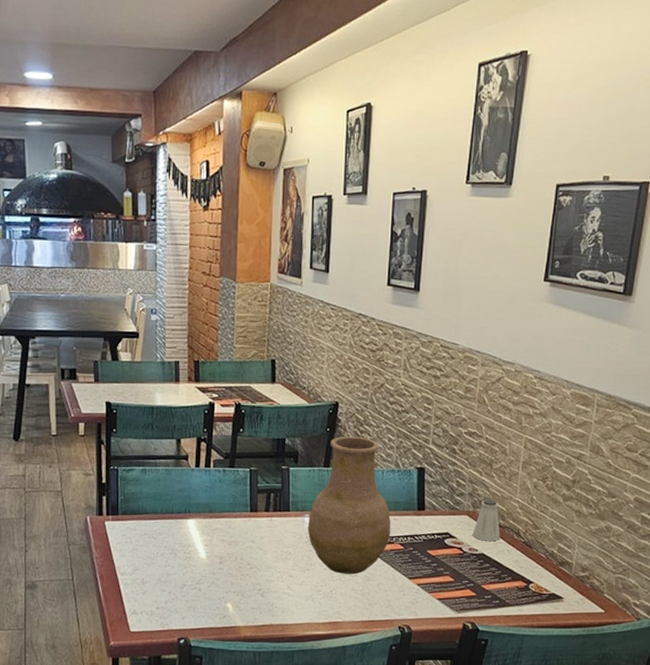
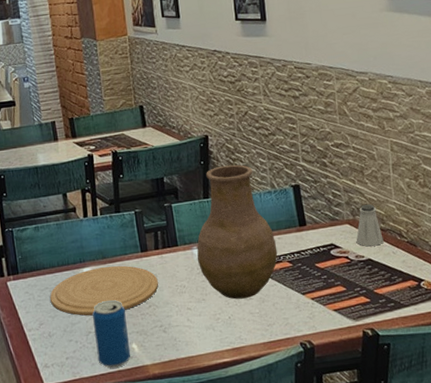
plate: none [149,521,263,569] -> present [50,265,158,316]
beverage can: none [189,555,225,624] -> present [92,299,131,368]

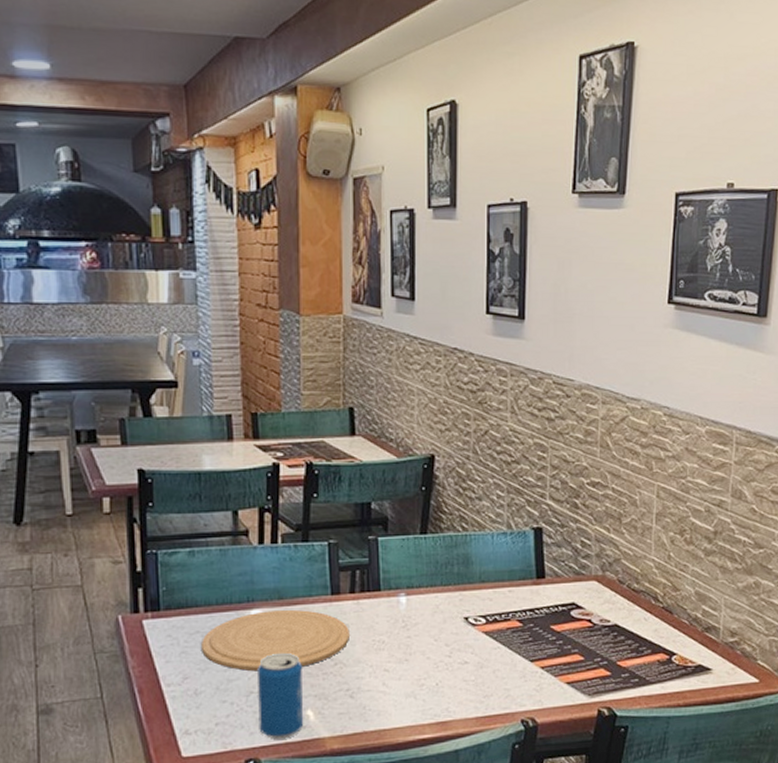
vase: present [197,164,278,299] -> none [403,495,506,662]
saltshaker: present [356,204,384,247] -> none [602,558,635,610]

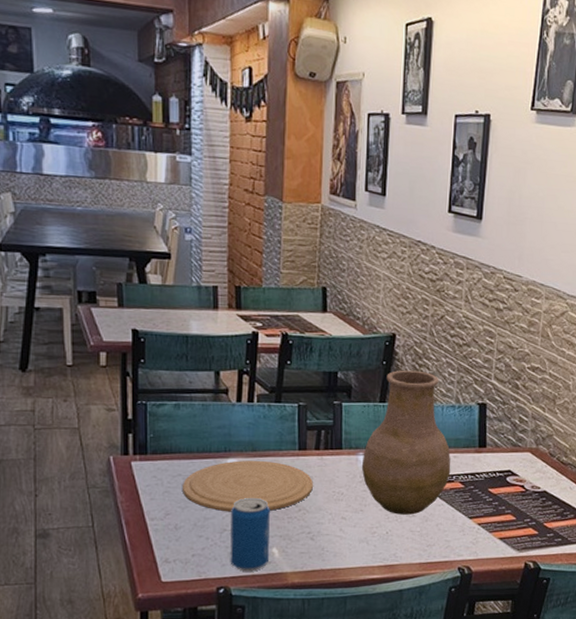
vase: none [403,495,506,662] -> present [361,370,451,515]

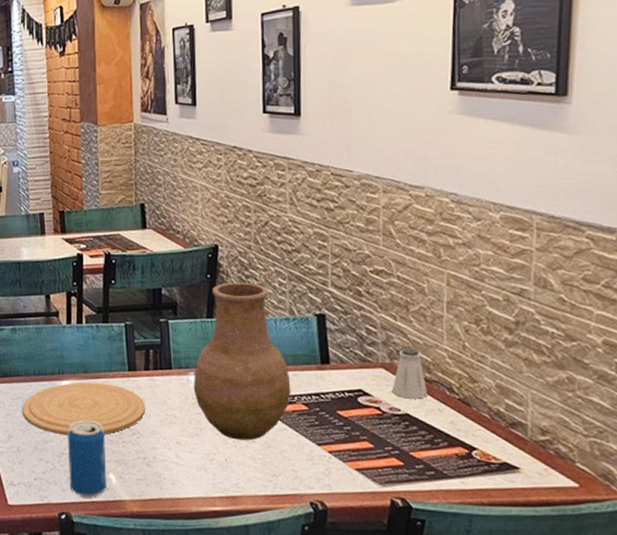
saltshaker: none [535,434,563,479] -> present [391,347,428,399]

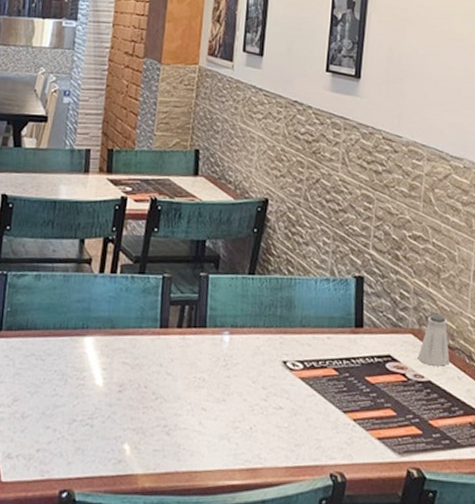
plate: present [23,382,145,435] -> none [34,338,173,399]
beverage can: present [68,420,107,498] -> none [76,382,125,472]
vase: present [193,282,291,440] -> none [226,238,324,407]

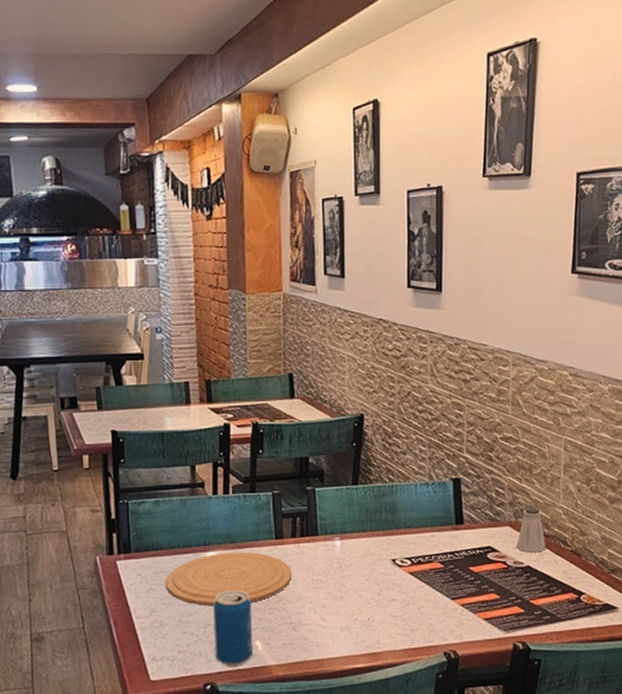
plate: none [34,338,173,399] -> present [166,552,292,606]
beverage can: none [76,382,125,472] -> present [213,590,254,666]

